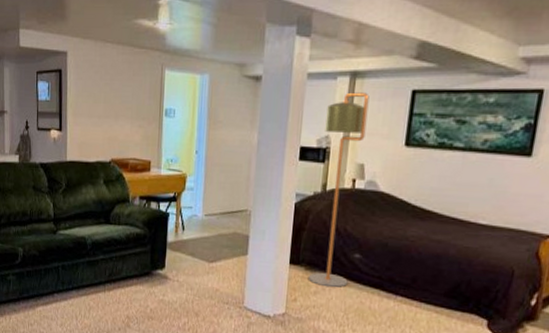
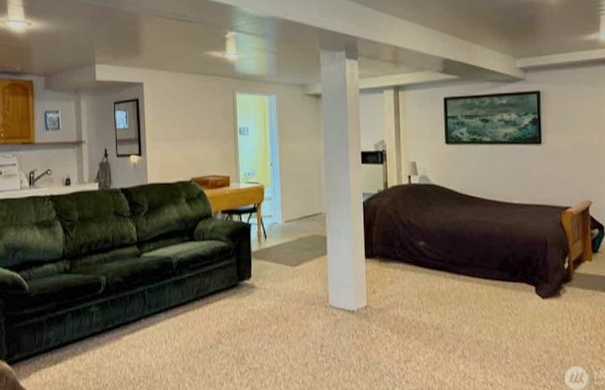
floor lamp: present [308,92,370,288] -> none [379,102,417,276]

